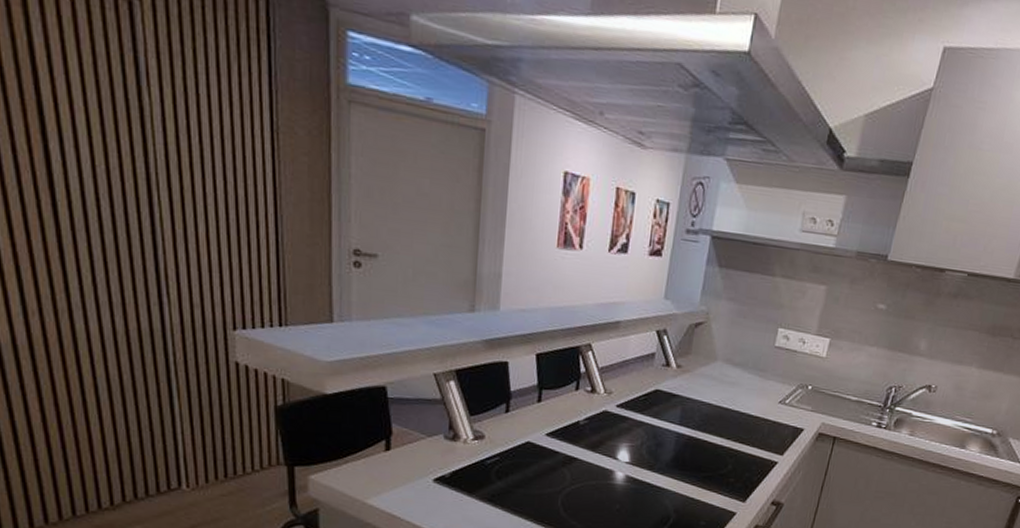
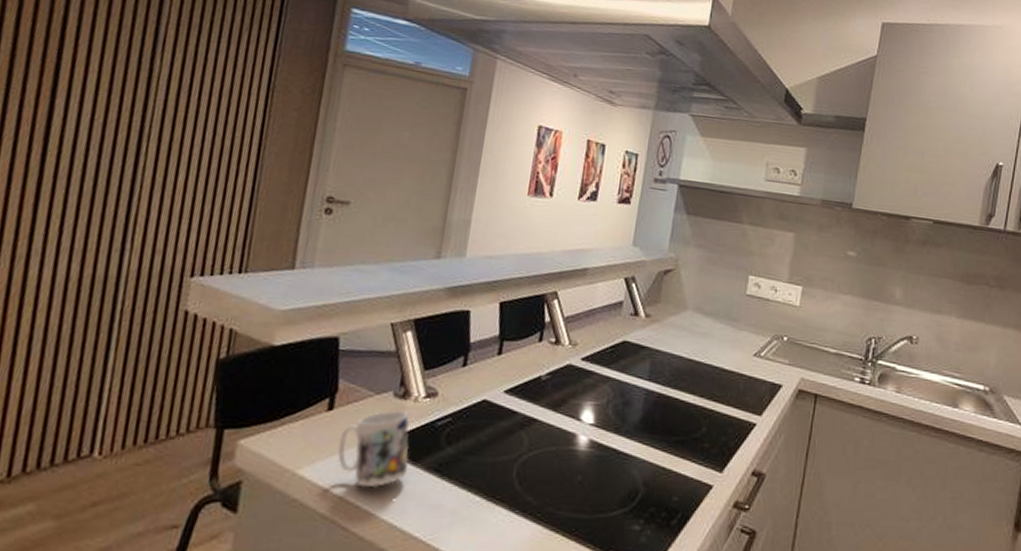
mug: none [399,450,465,515] -> present [336,410,410,489]

